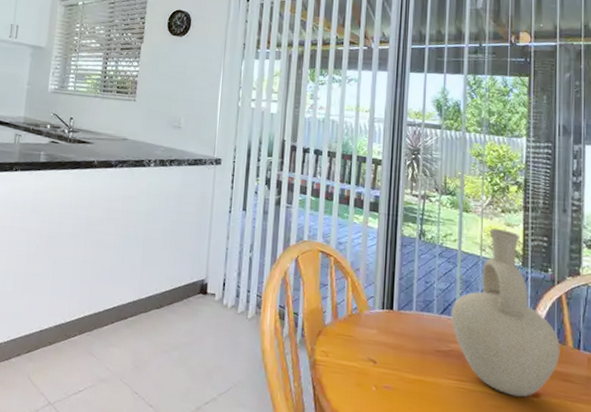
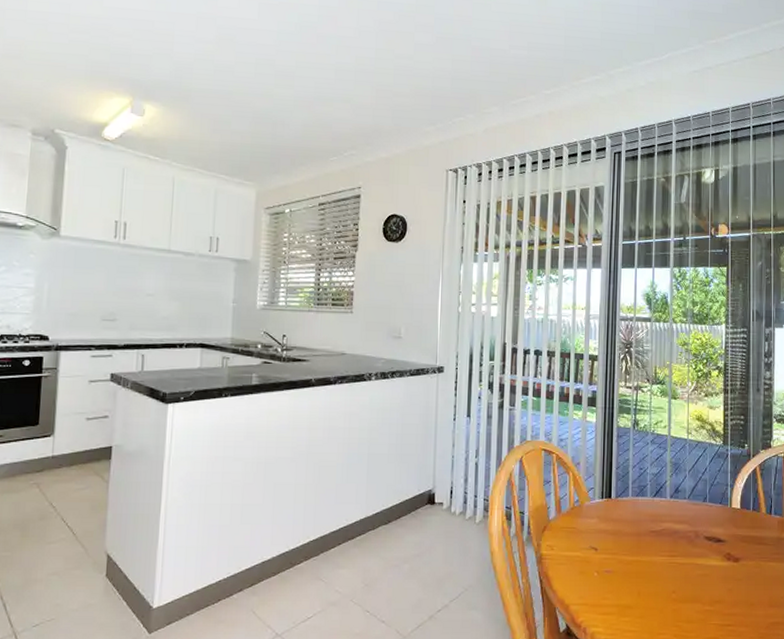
vase: present [451,228,560,397] -> none [663,412,755,564]

